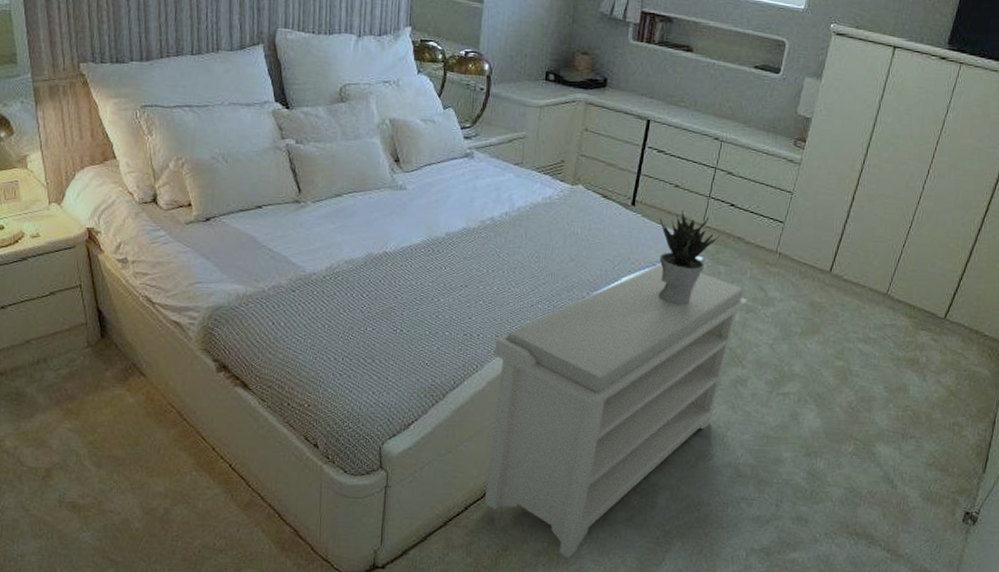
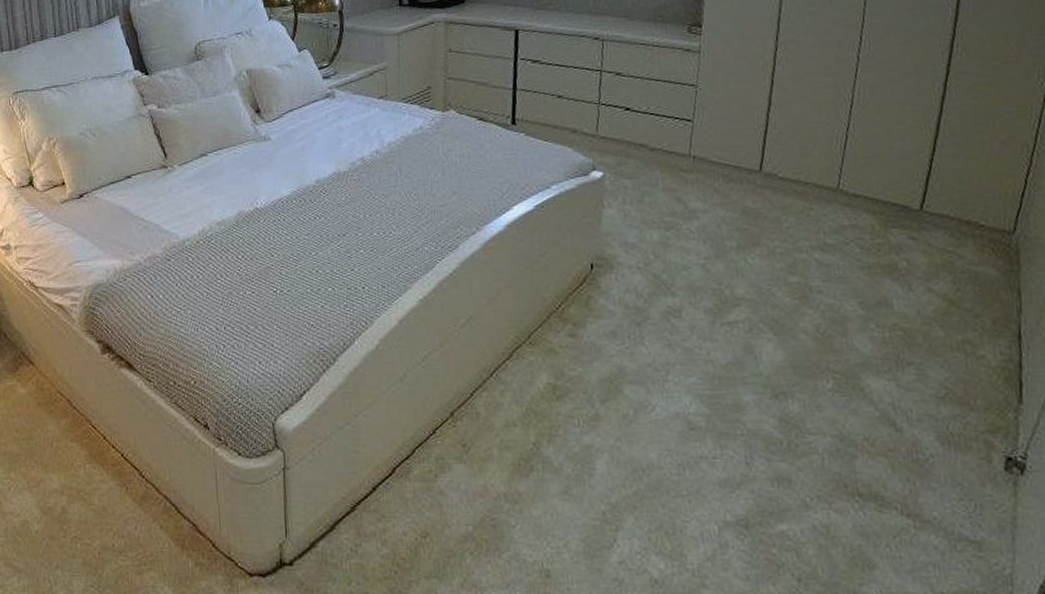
bench: present [484,264,749,558] -> none [381,186,667,544]
potted plant: present [658,210,720,306] -> none [545,122,619,231]

